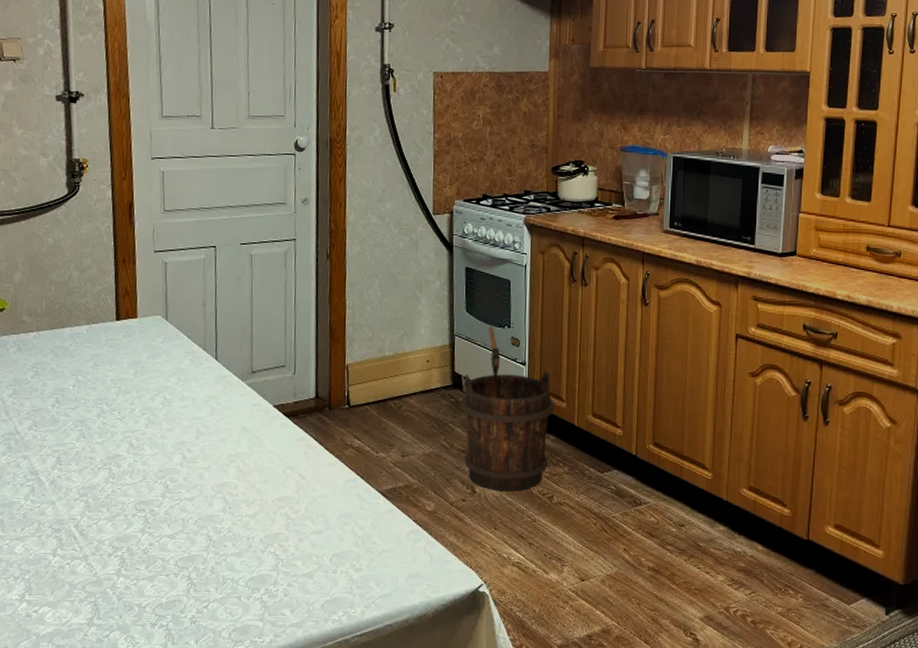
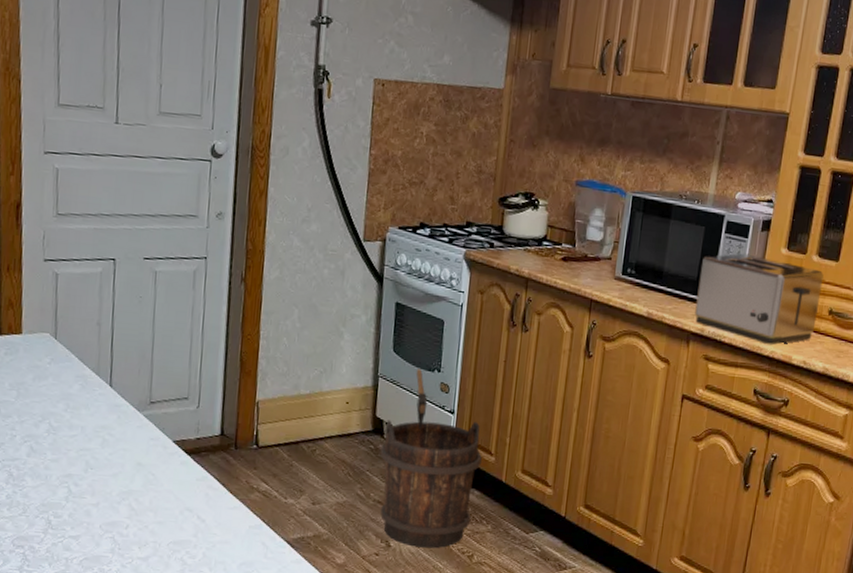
toaster: none [740,200,858,283] -> present [695,253,824,346]

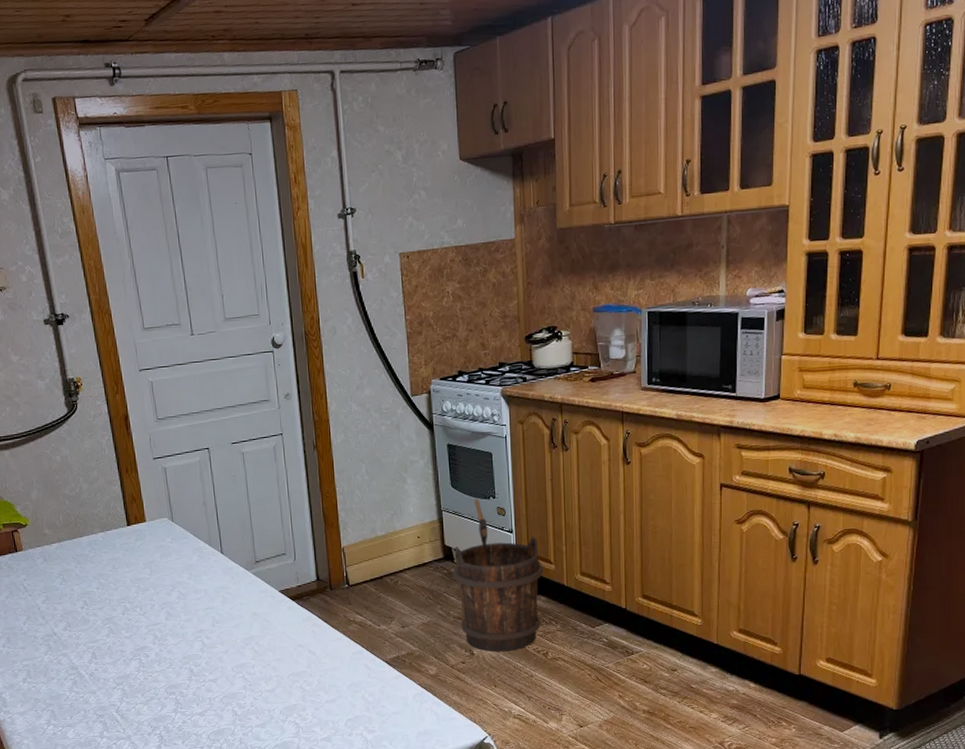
toaster: present [695,253,824,346] -> none [722,344,844,425]

